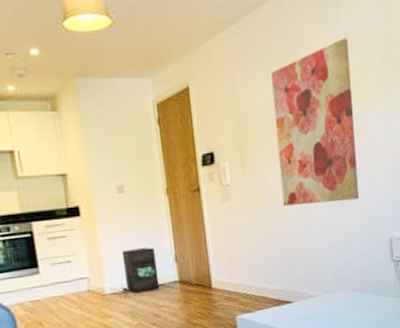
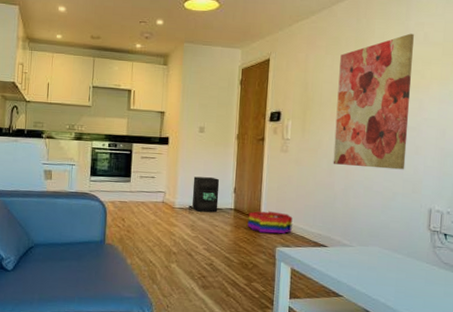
storage bin: none [197,274,250,303] -> present [247,211,293,234]

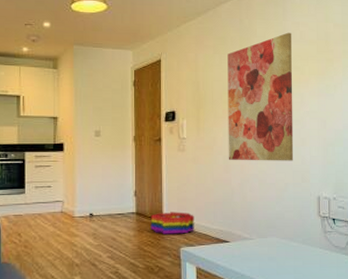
speaker: present [192,176,220,213] -> none [92,181,120,219]

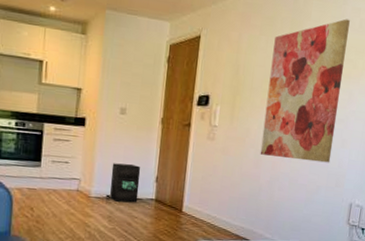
speaker: none [92,181,120,219] -> present [110,163,141,203]
storage bin: present [150,212,194,234] -> none [168,202,216,227]

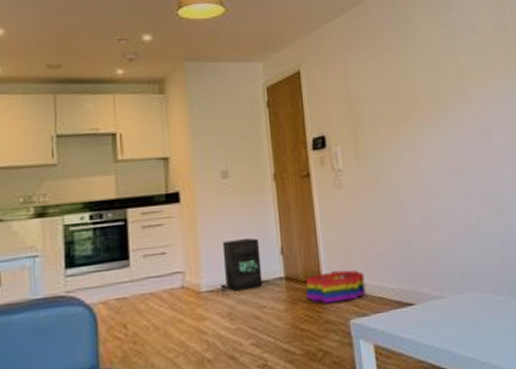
storage bin: none [168,202,216,227] -> present [305,270,366,304]
wall art: present [260,19,350,163] -> none [384,25,484,193]

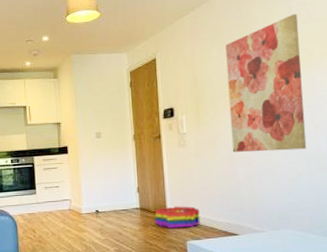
speaker: present [222,237,263,291] -> none [96,179,124,215]
wall art: none [384,25,484,193] -> present [225,13,307,152]

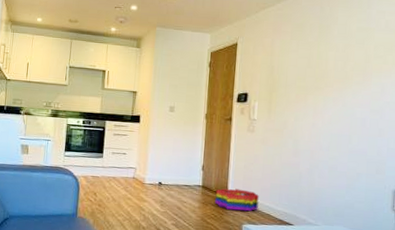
wall art: present [225,13,307,152] -> none [298,21,376,151]

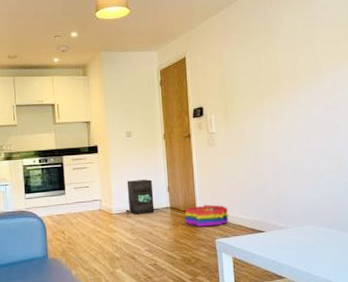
speaker: none [161,154,189,189] -> present [126,179,155,215]

